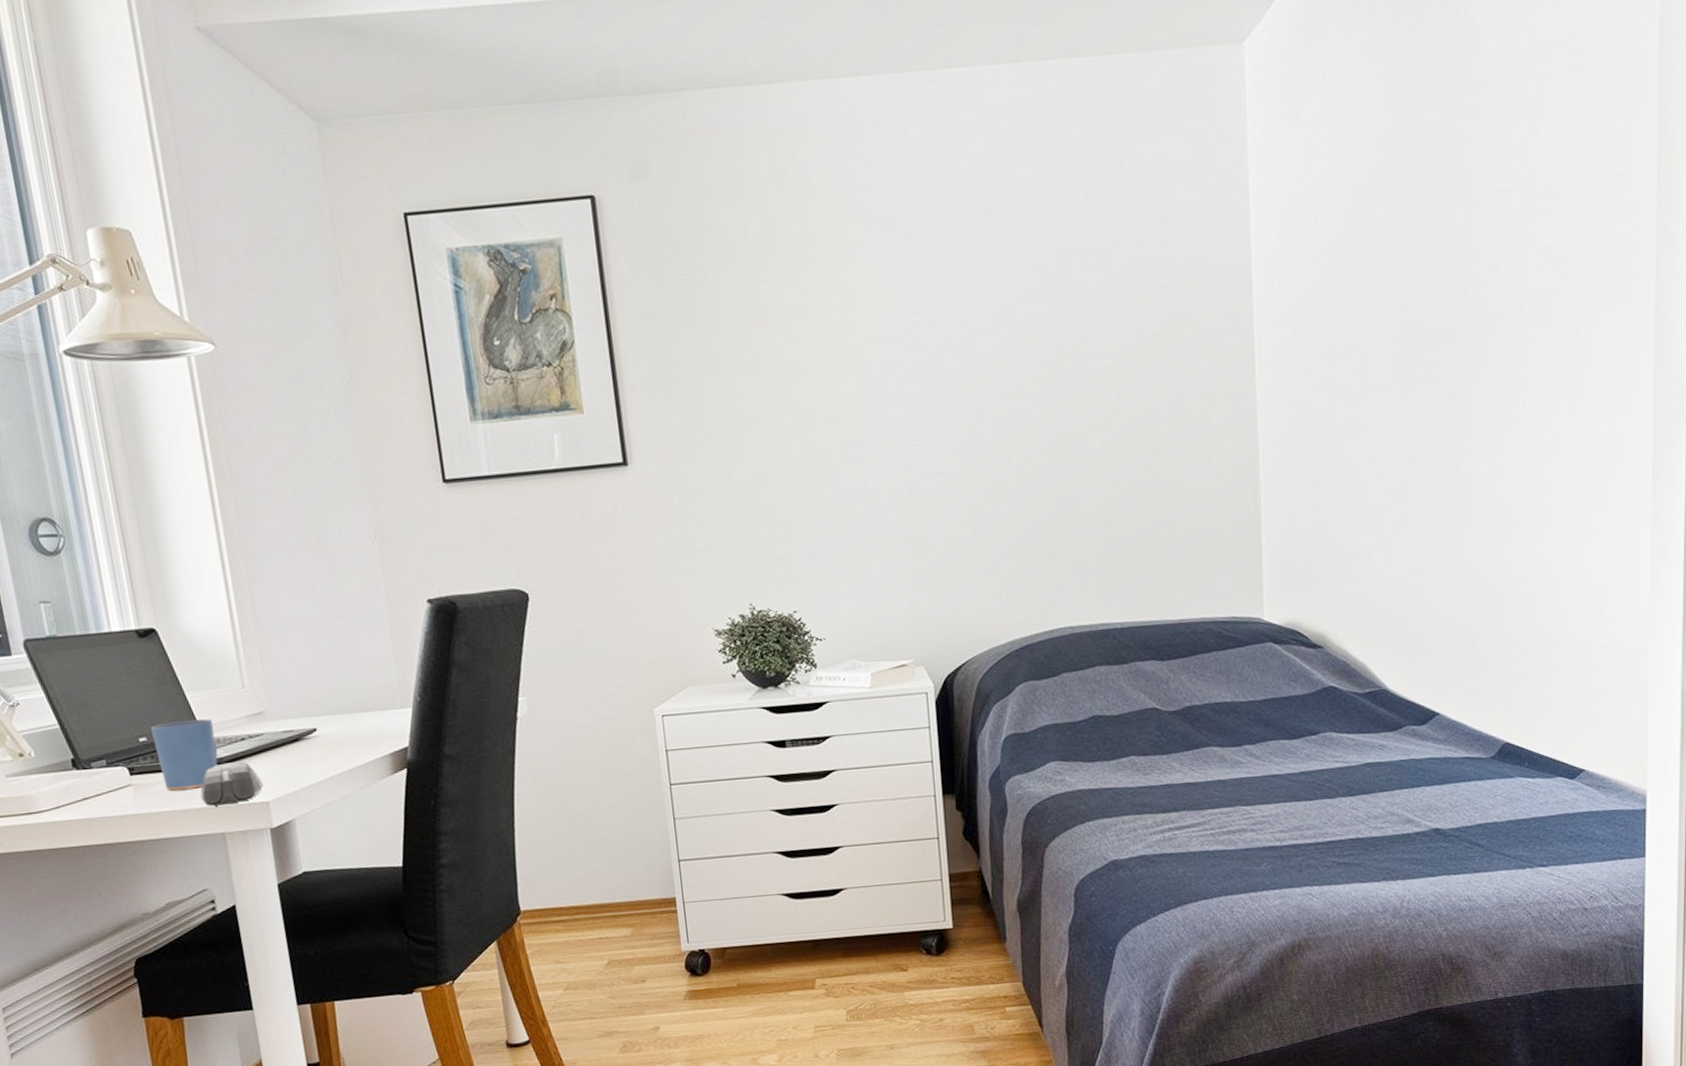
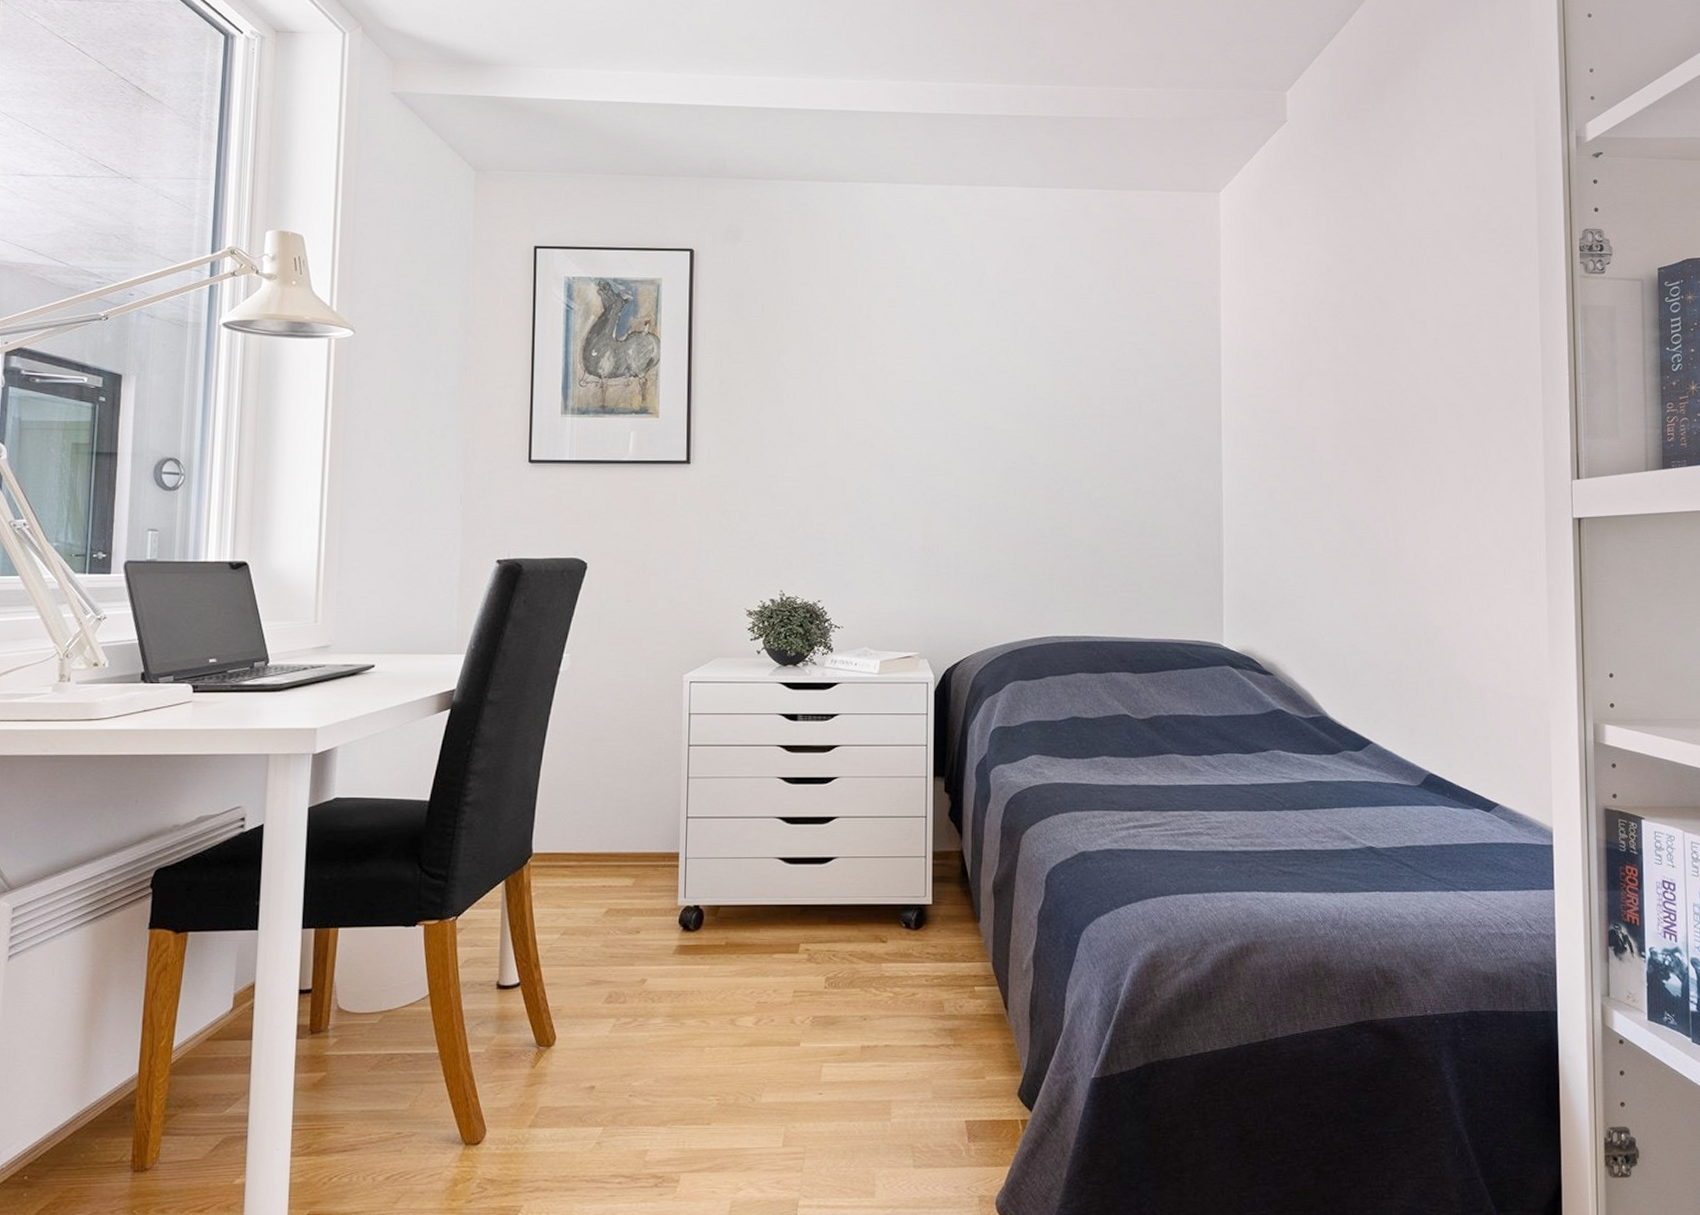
mug: present [150,719,218,791] -> none [221,647,280,710]
mouse: present [200,761,264,806] -> none [253,689,316,728]

